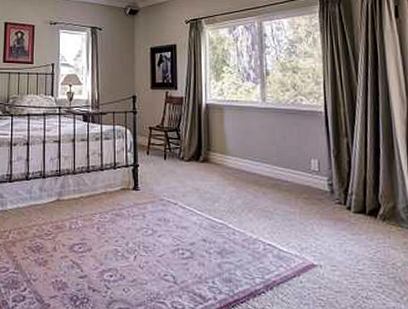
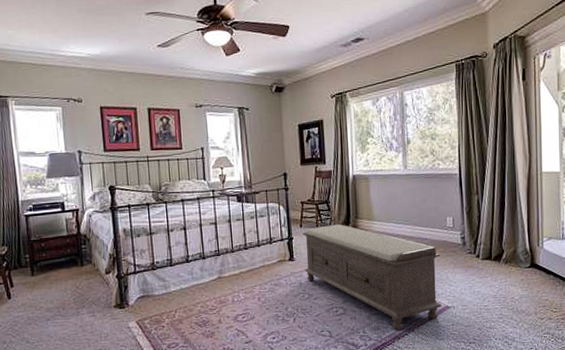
bench: none [149,154,306,286] -> present [303,223,441,331]

